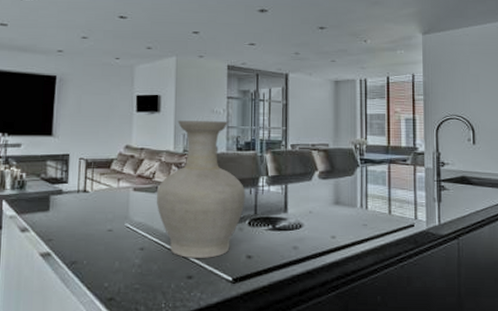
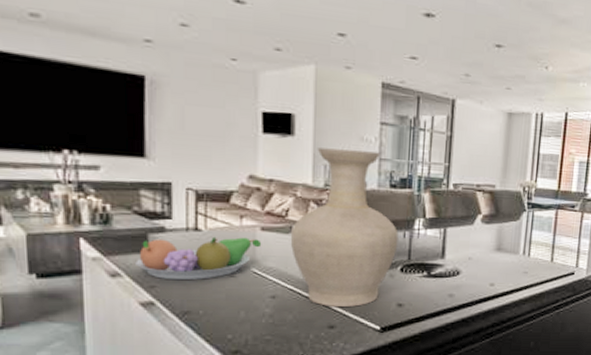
fruit bowl: none [39,197,134,235] -> present [135,236,262,281]

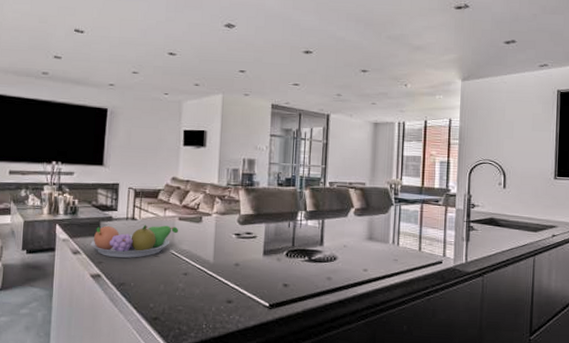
vase: present [290,147,399,307] -> none [200,155,284,285]

